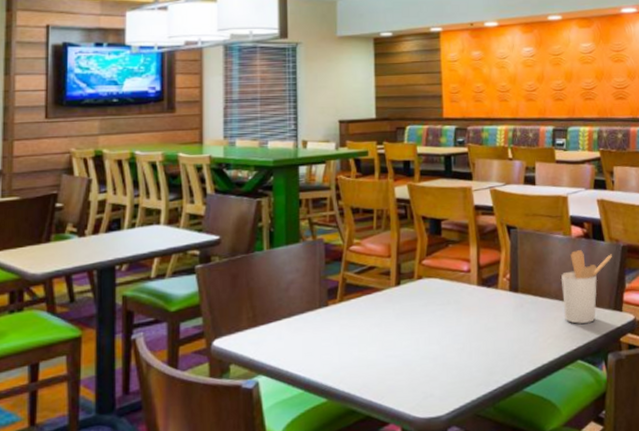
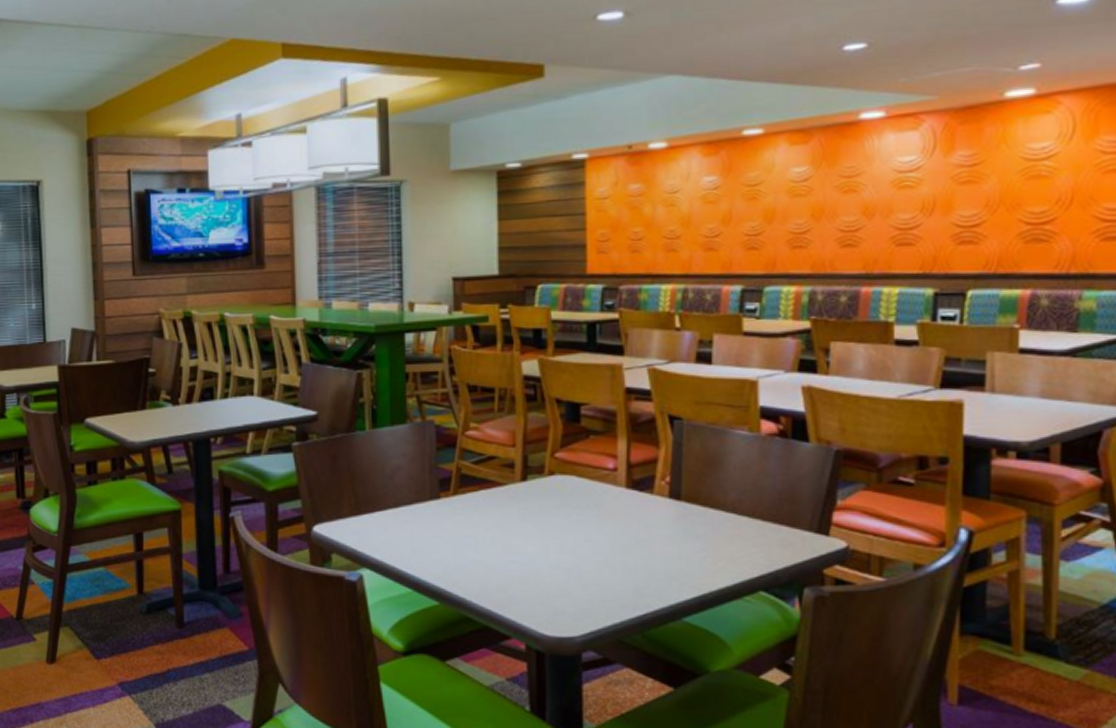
utensil holder: present [561,250,612,324] -> none [743,452,819,546]

